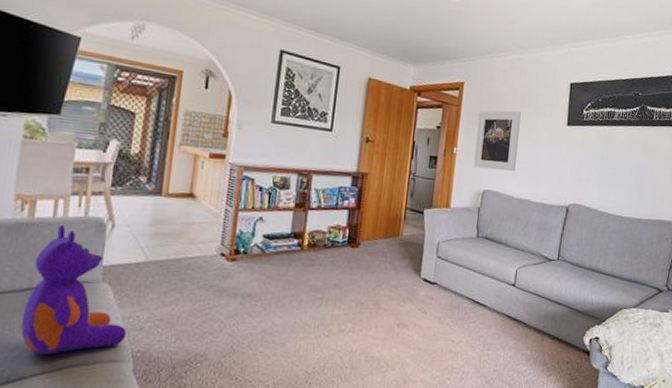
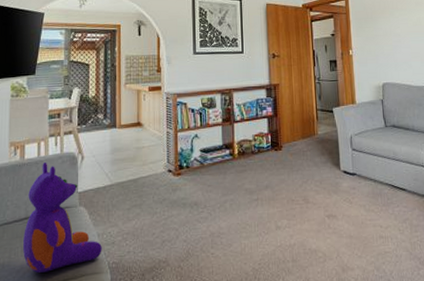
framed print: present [473,110,521,172] -> none [366,9,409,65]

